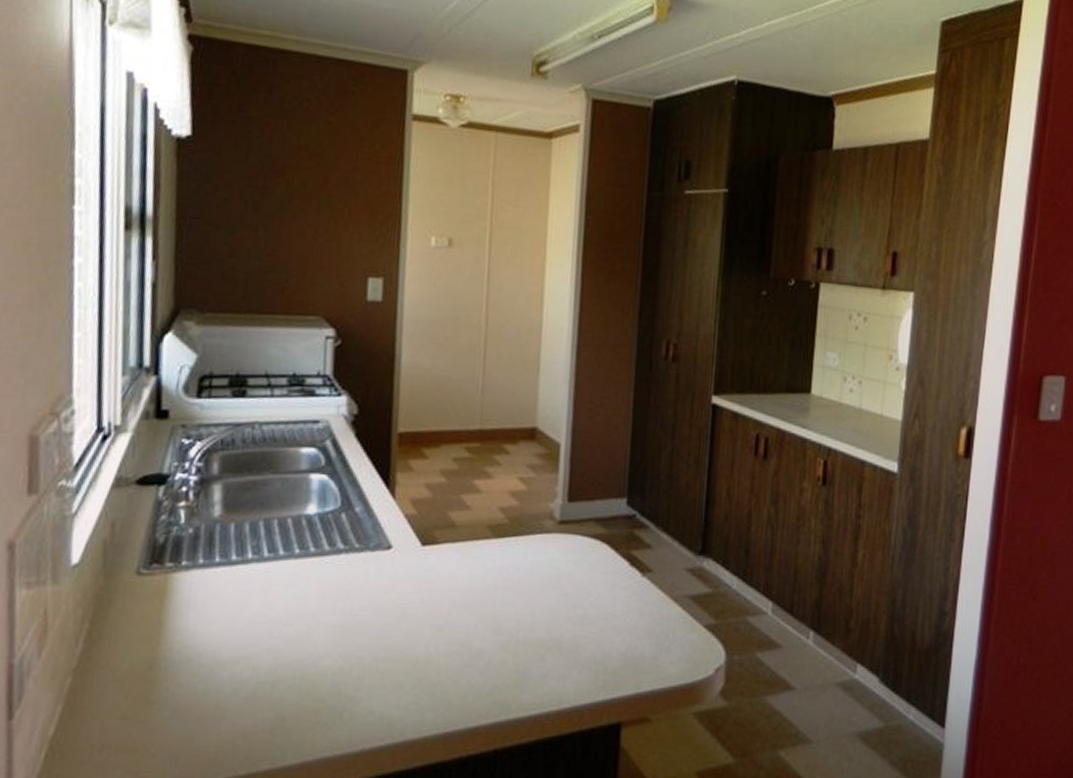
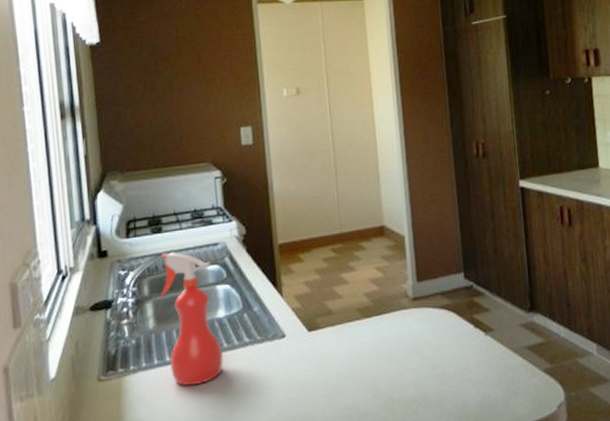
spray bottle: none [232,424,309,595] -> present [159,252,224,386]

